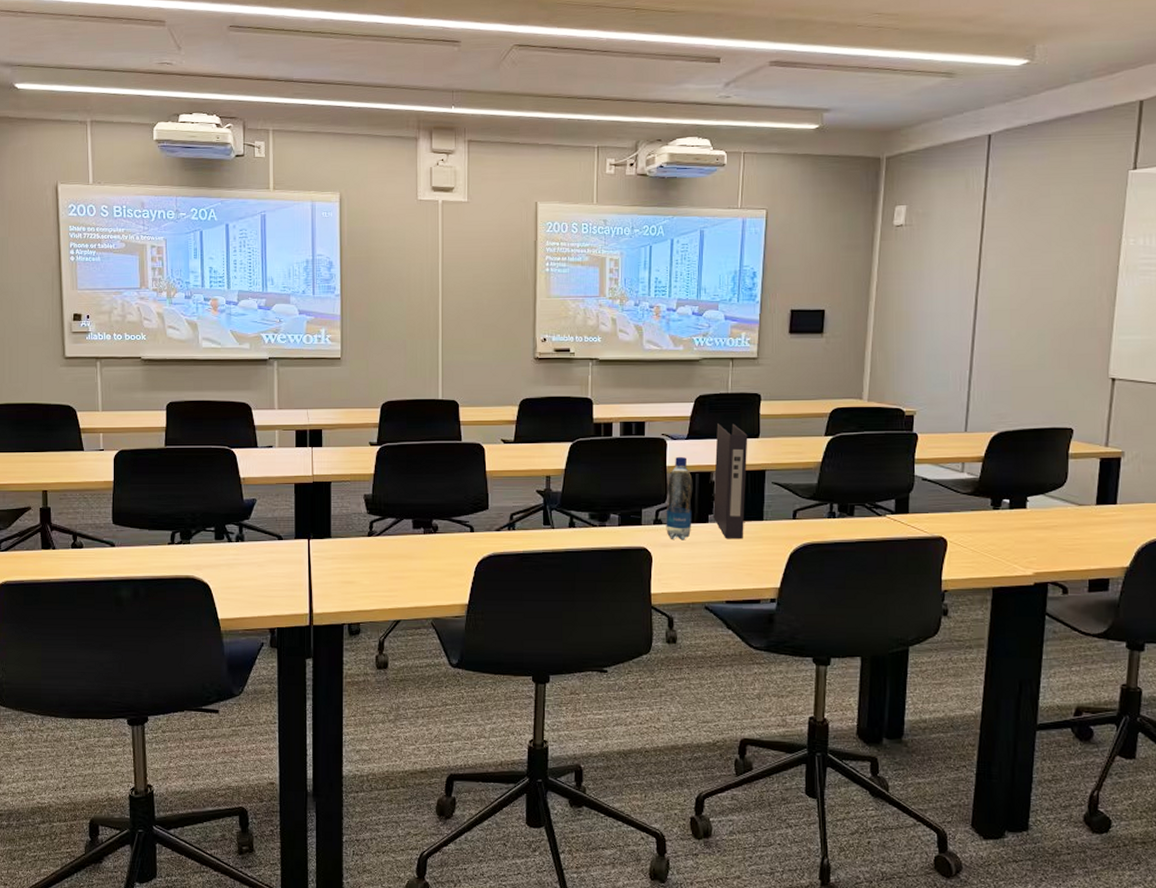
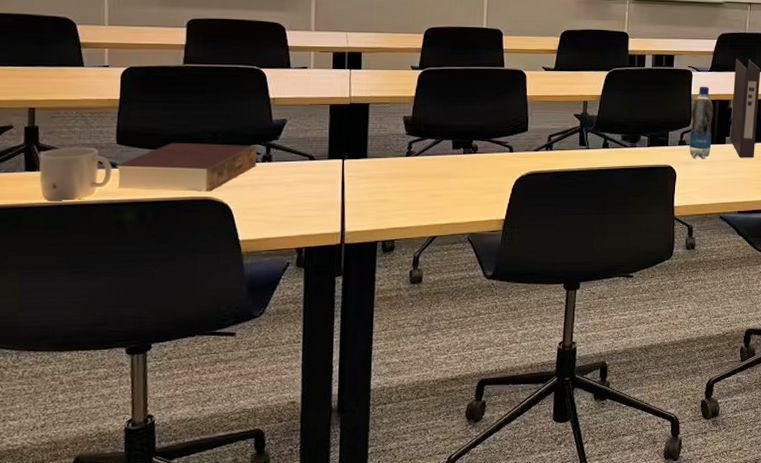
mug: none [52,526,110,578] -> present [38,147,113,201]
book: none [112,522,231,570] -> present [115,142,257,192]

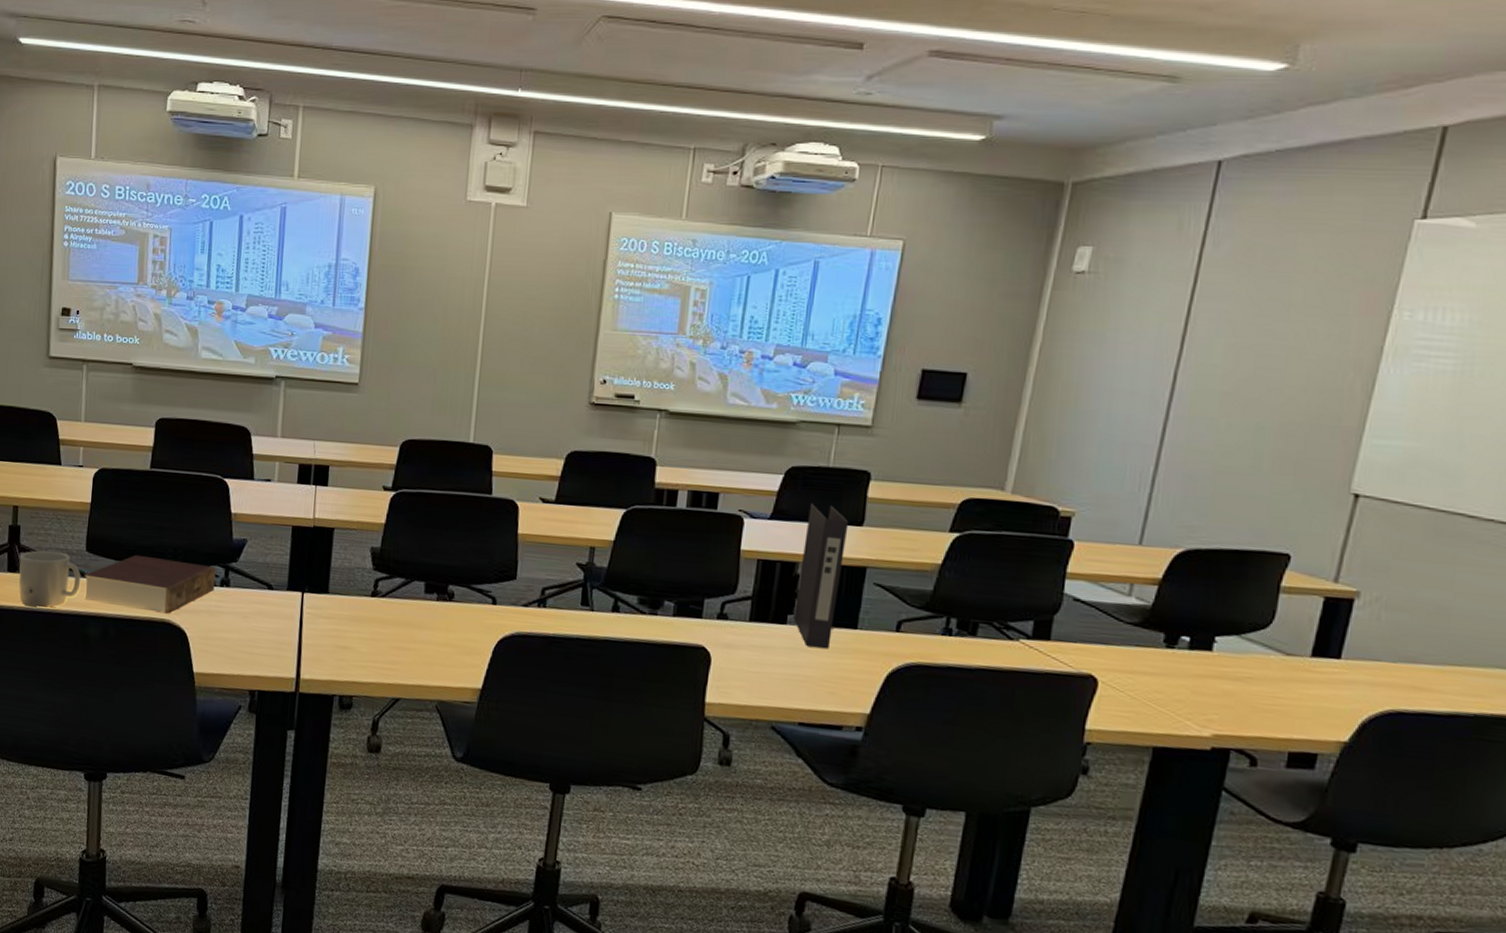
bottle: present [689,86,714,159] -> none [732,539,773,643]

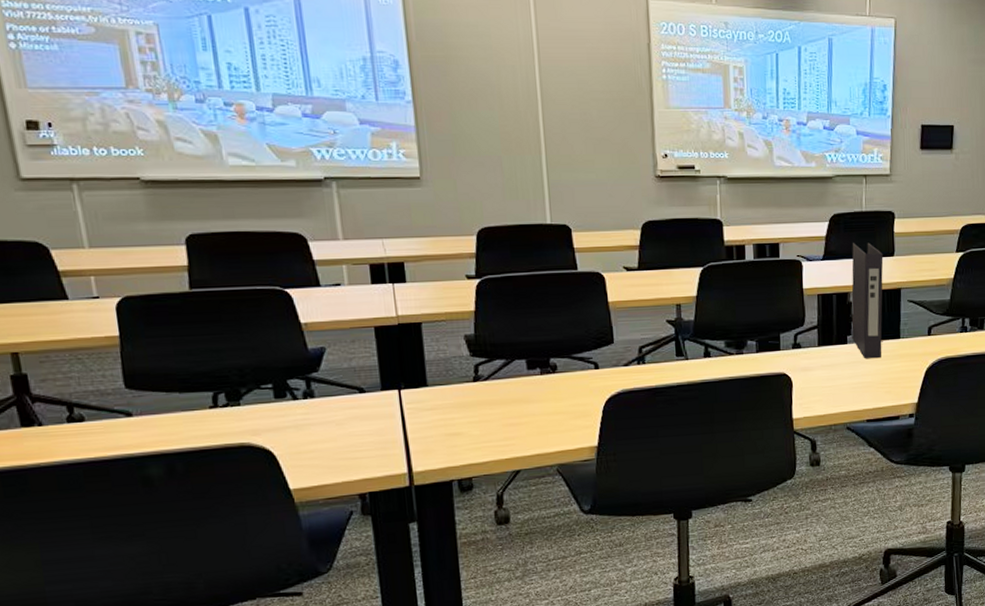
mug: present [19,550,81,608] -> none [34,394,127,460]
book: present [83,554,216,614] -> none [128,380,297,441]

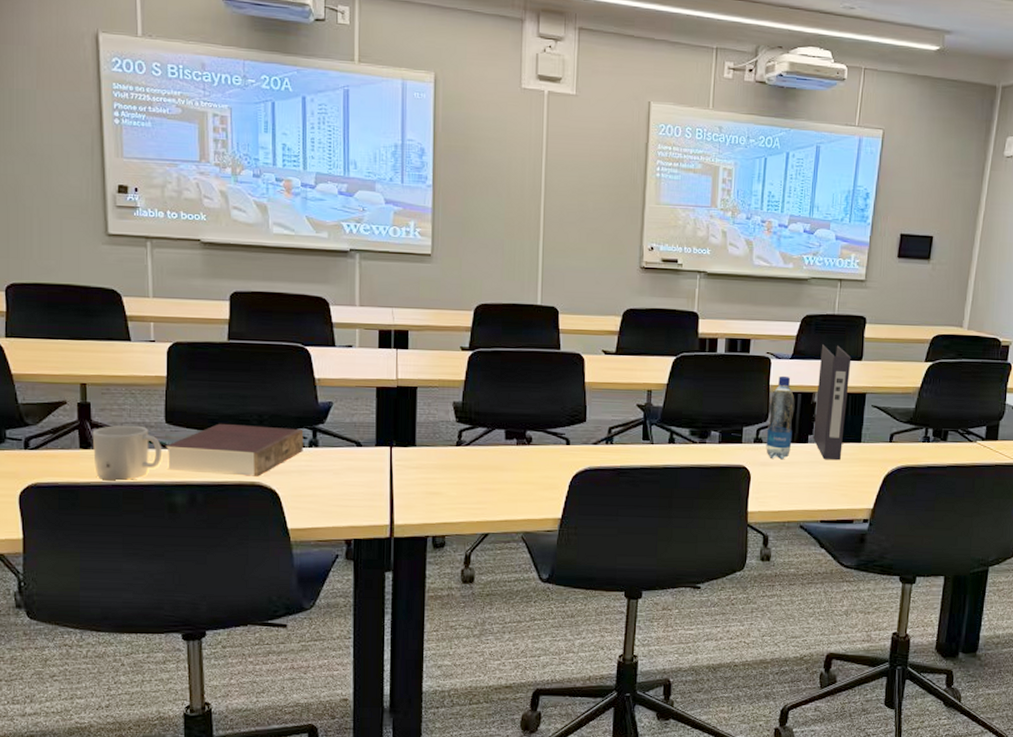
mug: none [34,394,127,460] -> present [92,425,162,481]
book: none [128,380,297,441] -> present [165,423,304,477]
bottle: none [804,277,831,363] -> present [766,375,795,460]

